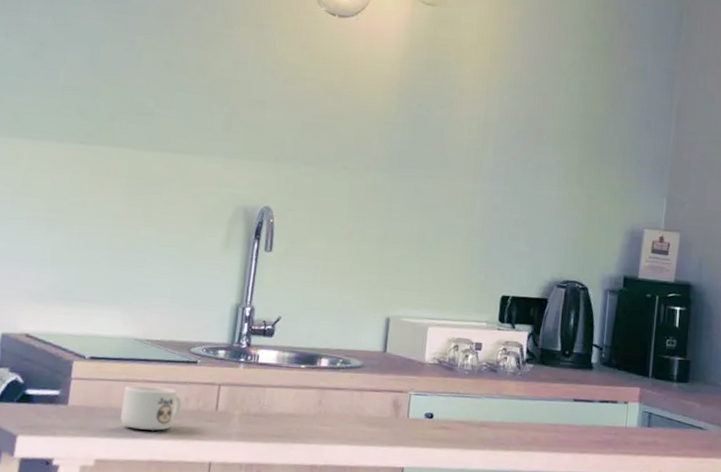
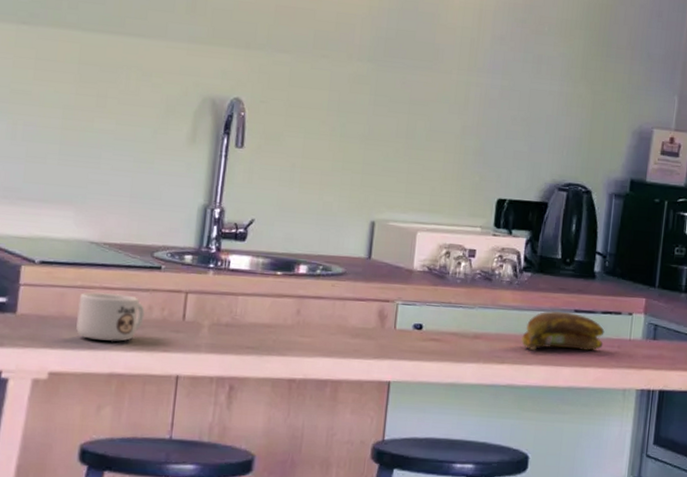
banana: none [524,400,602,439] -> present [520,311,605,352]

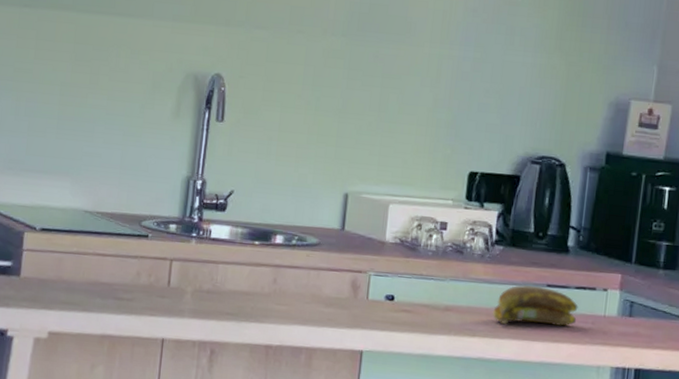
mug: present [76,292,145,342] -> none [72,258,134,305]

